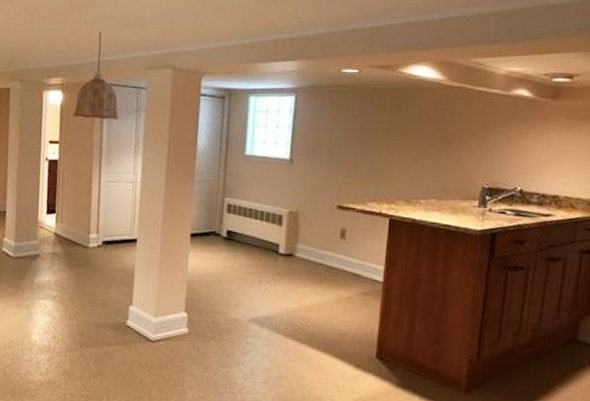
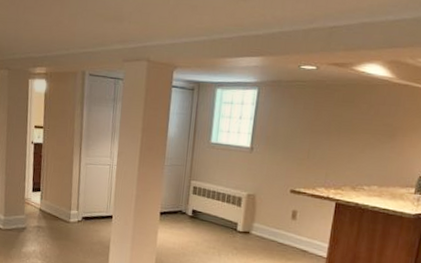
pendant lamp: present [73,31,119,120] -> none [56,24,98,108]

